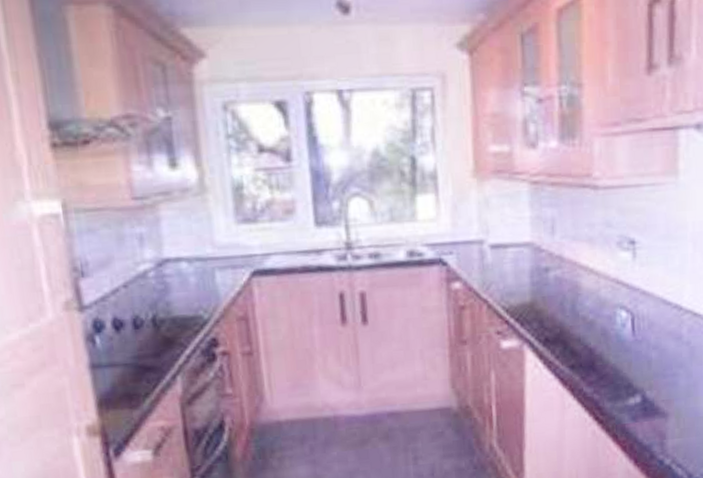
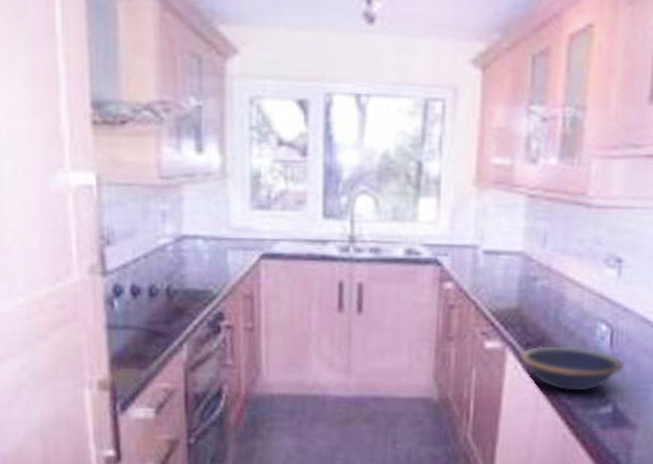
bowl: none [539,336,650,385] -> present [520,344,625,392]

